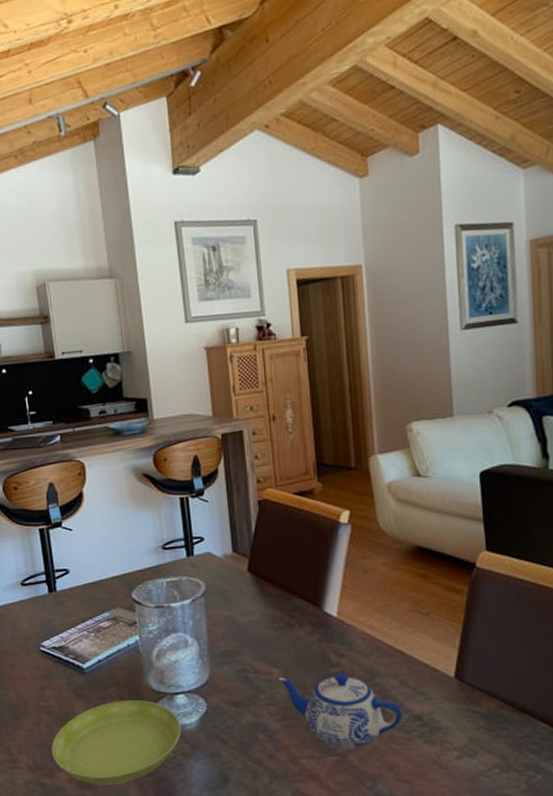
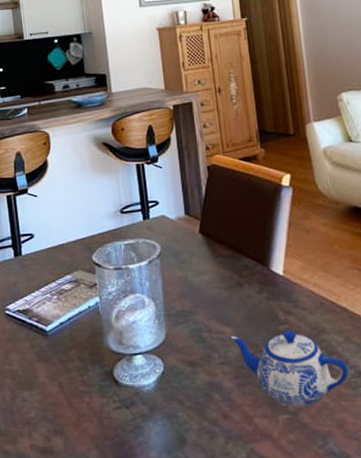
saucer: present [52,700,182,786] -> none [15,362,140,451]

